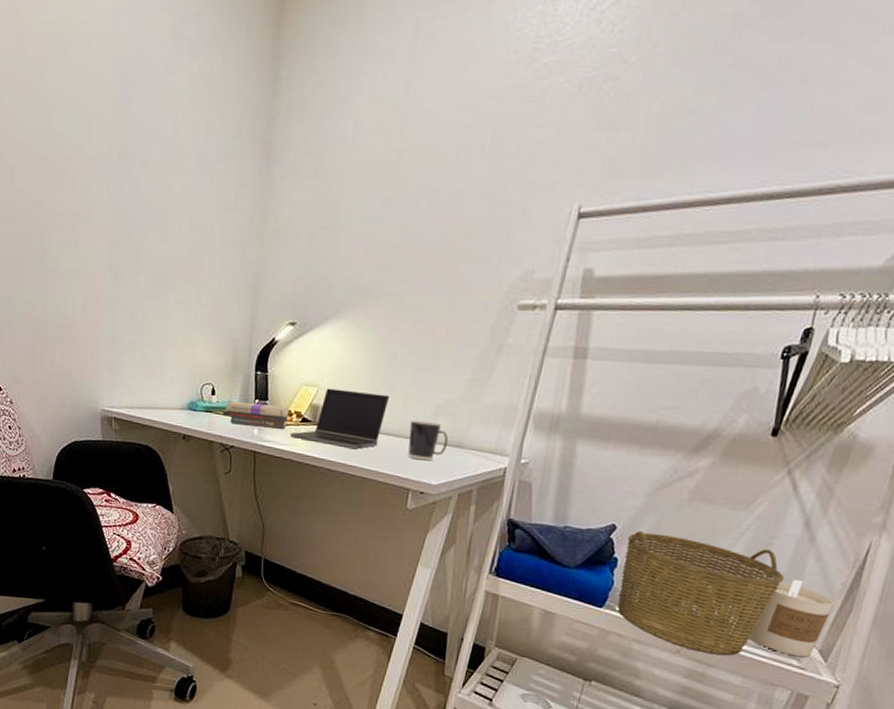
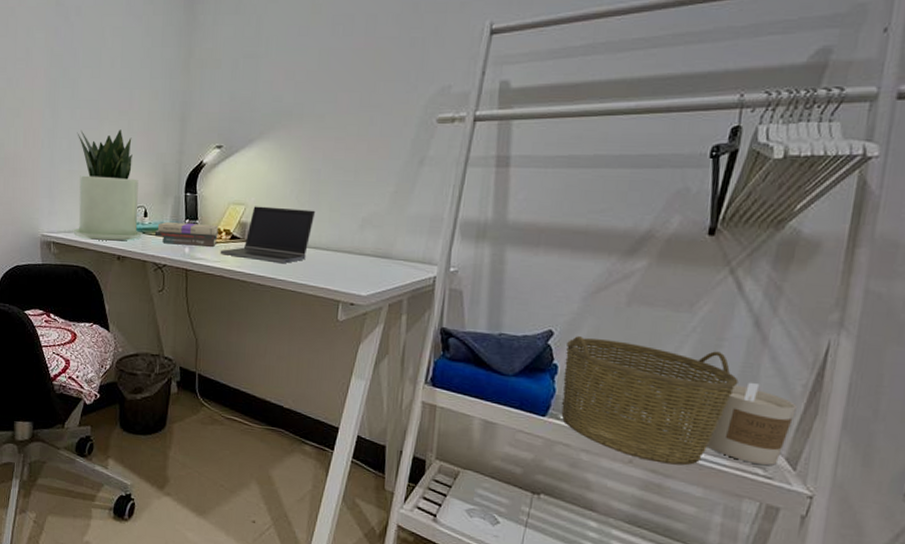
planter: none [134,298,211,420] -> present [72,129,143,241]
mug: present [408,420,449,461] -> none [336,233,376,273]

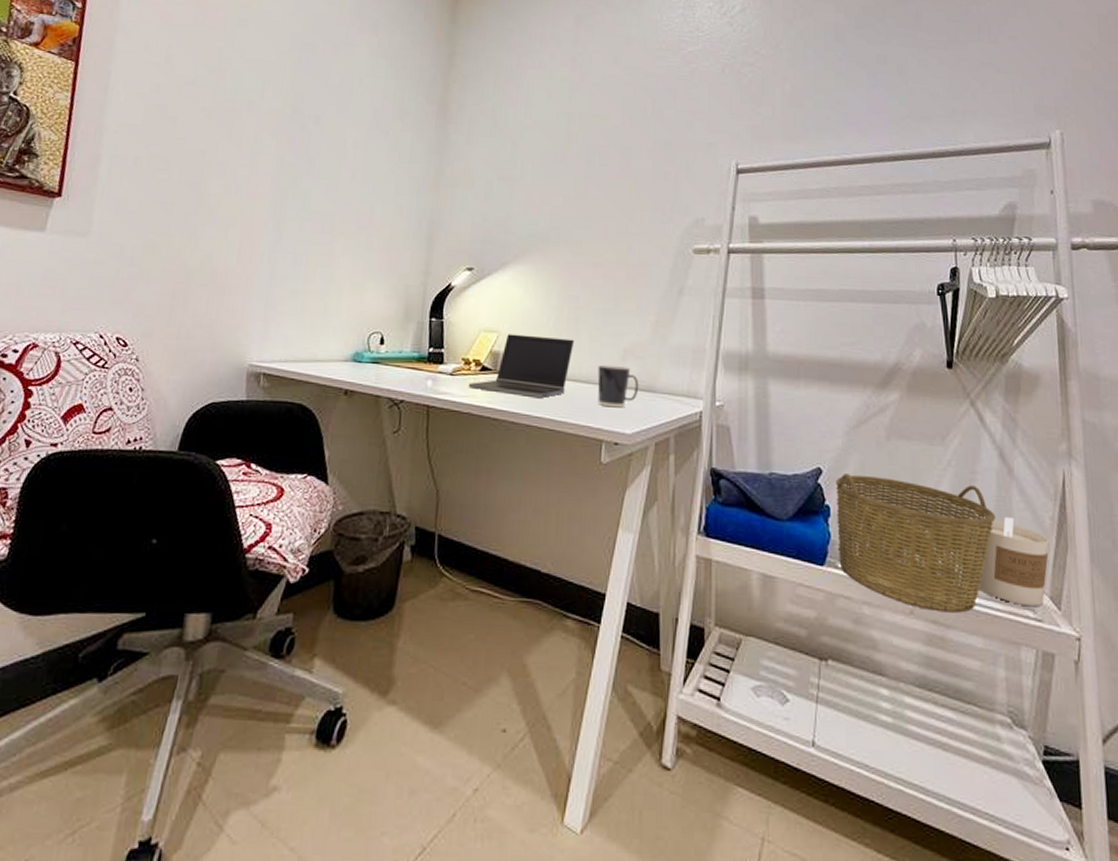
planter: present [72,129,143,241] -> none [289,244,378,373]
books: present [154,221,219,247] -> none [391,350,467,379]
mug: none [336,233,376,273] -> present [597,365,639,408]

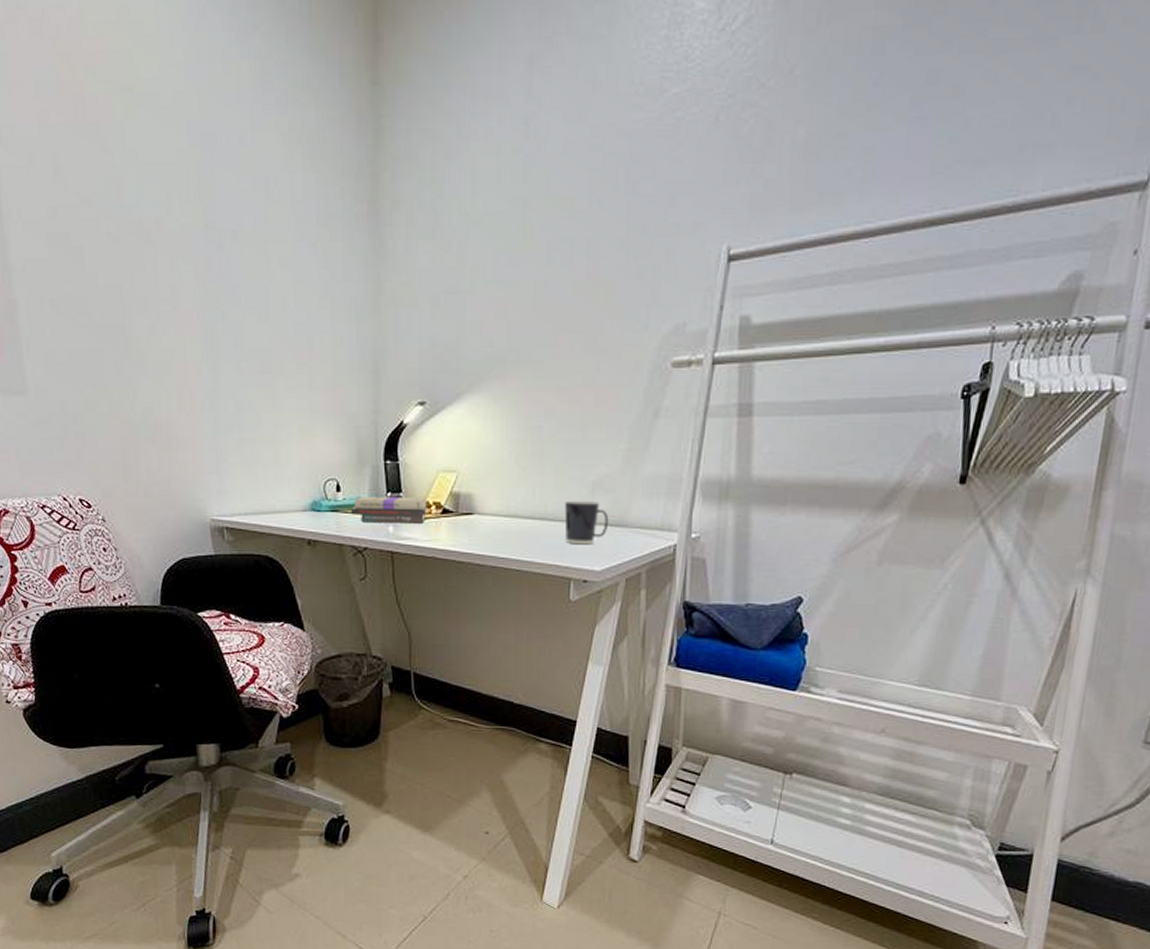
books: none [391,350,467,379] -> present [350,495,427,523]
laptop computer: present [468,334,575,399] -> none [430,473,539,539]
basket: present [836,473,996,613] -> none [812,602,989,731]
candle: present [970,518,1050,607] -> none [954,640,1045,724]

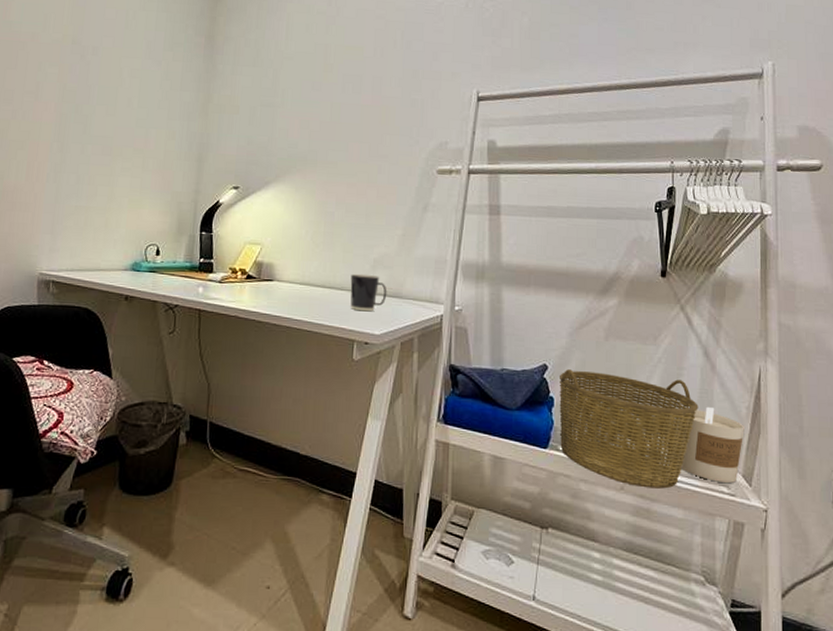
books: present [350,495,427,523] -> none [166,260,234,286]
basket: none [812,602,989,731] -> present [559,369,699,489]
candle: none [954,640,1045,724] -> present [675,407,745,484]

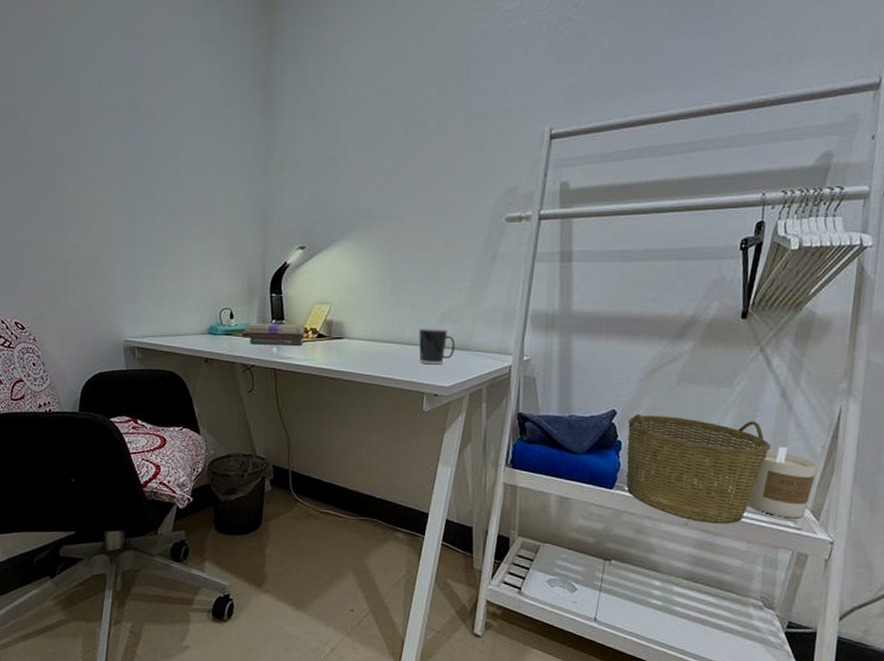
books: none [166,260,234,286] -> present [241,322,305,346]

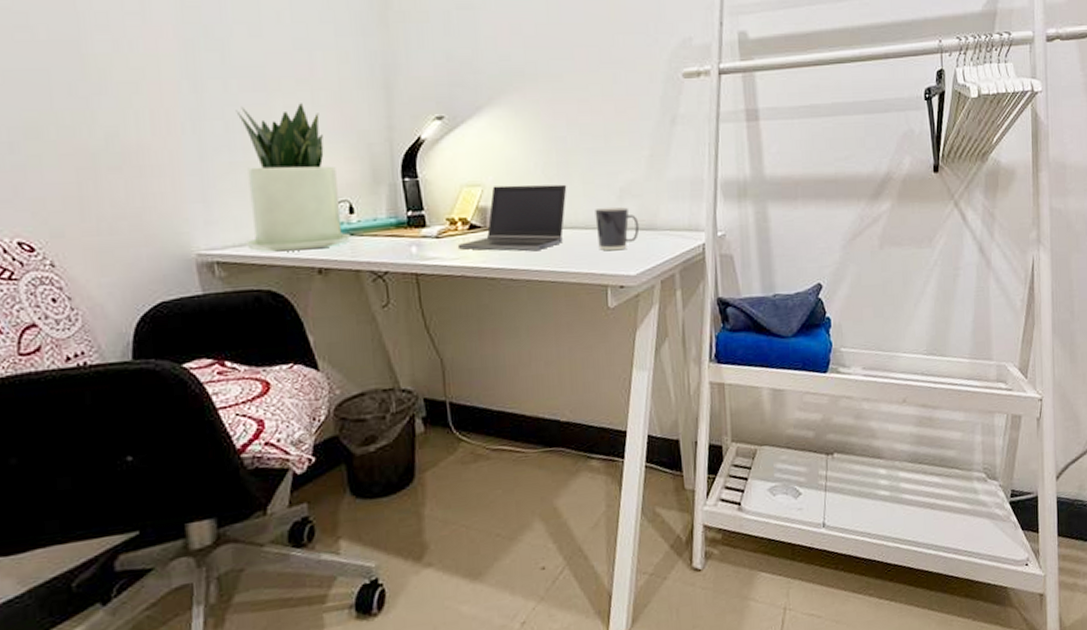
planter: none [156,232,230,344] -> present [236,103,351,252]
books: present [241,322,305,346] -> none [367,214,453,245]
laptop computer: none [307,304,398,360] -> present [457,184,567,252]
basket: present [625,414,771,524] -> none [835,280,975,397]
candle: present [743,447,818,519] -> none [953,305,1020,380]

